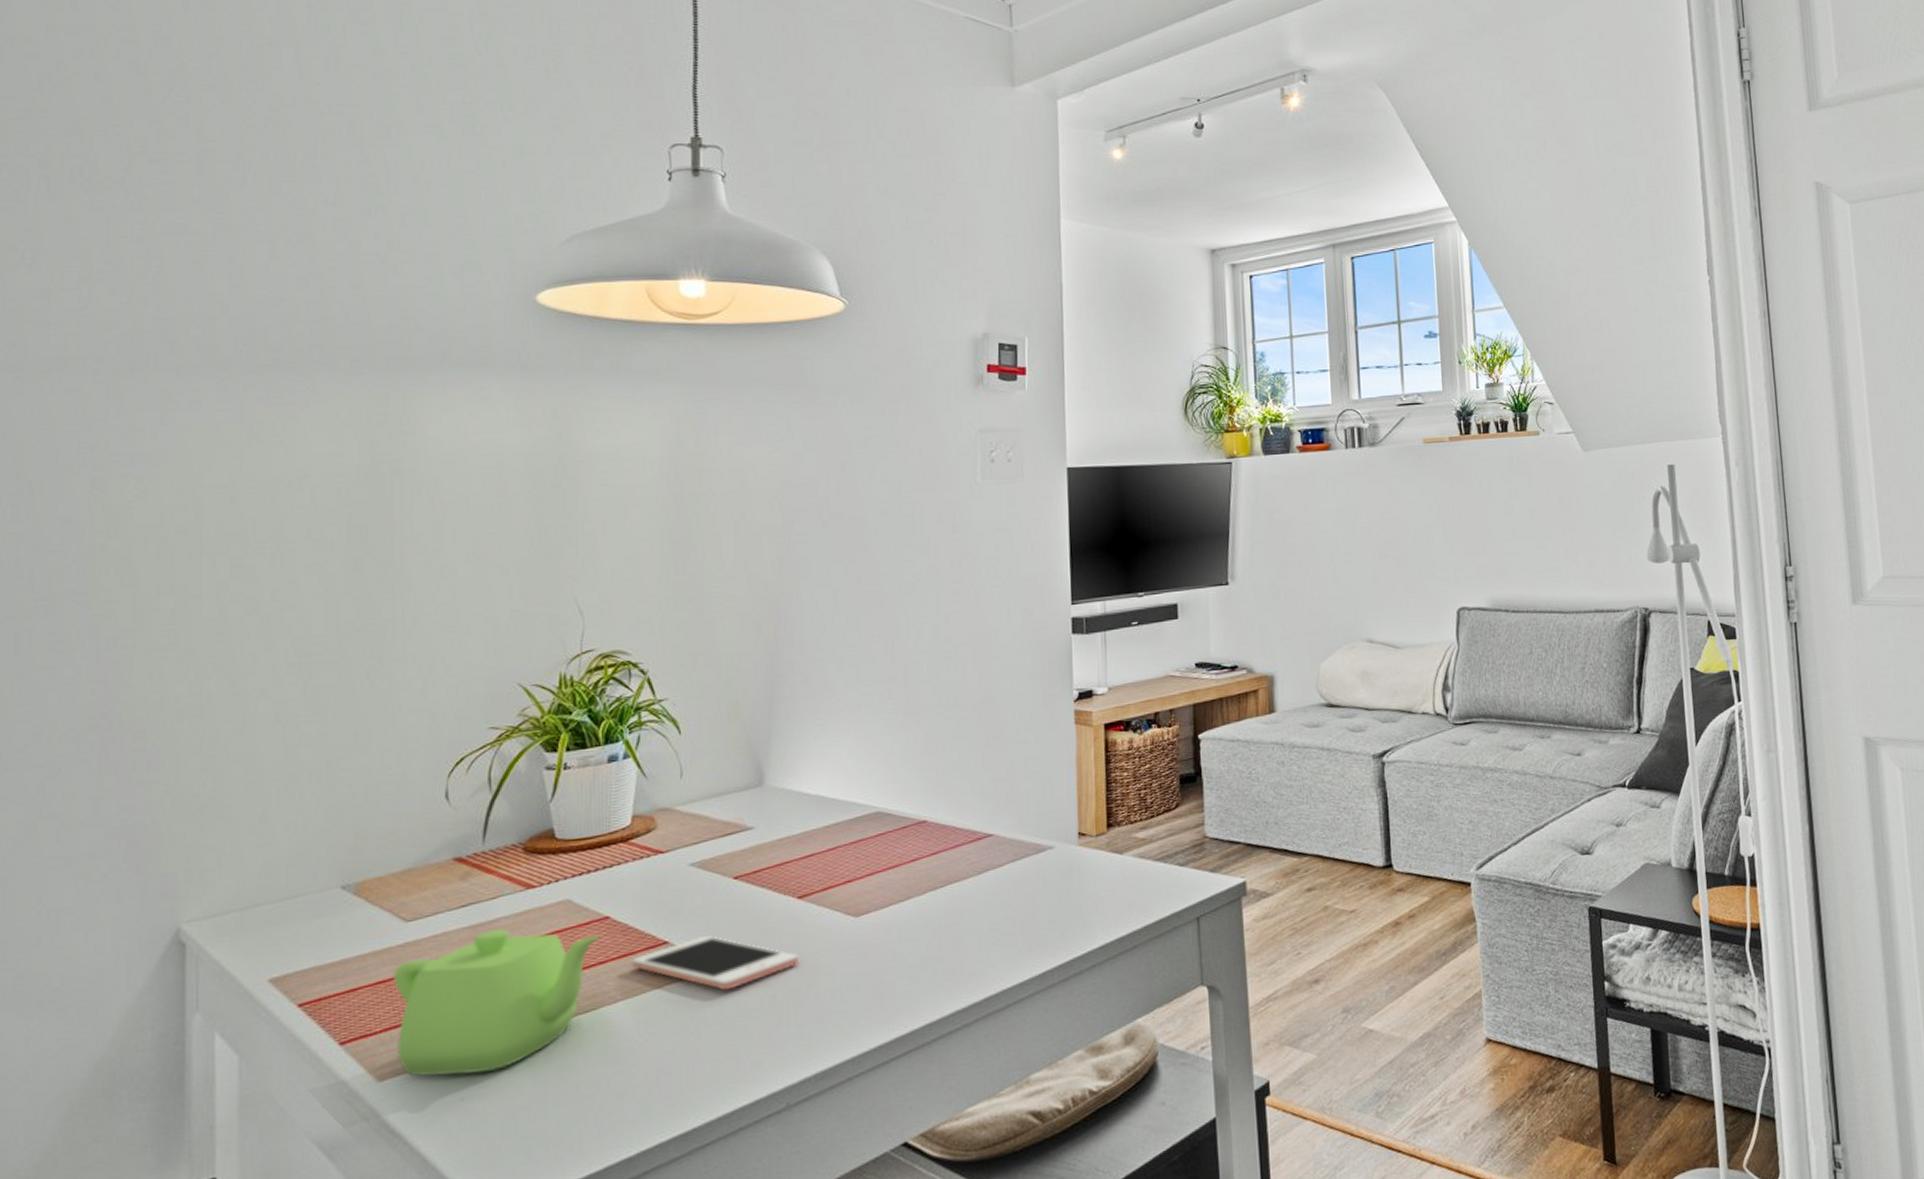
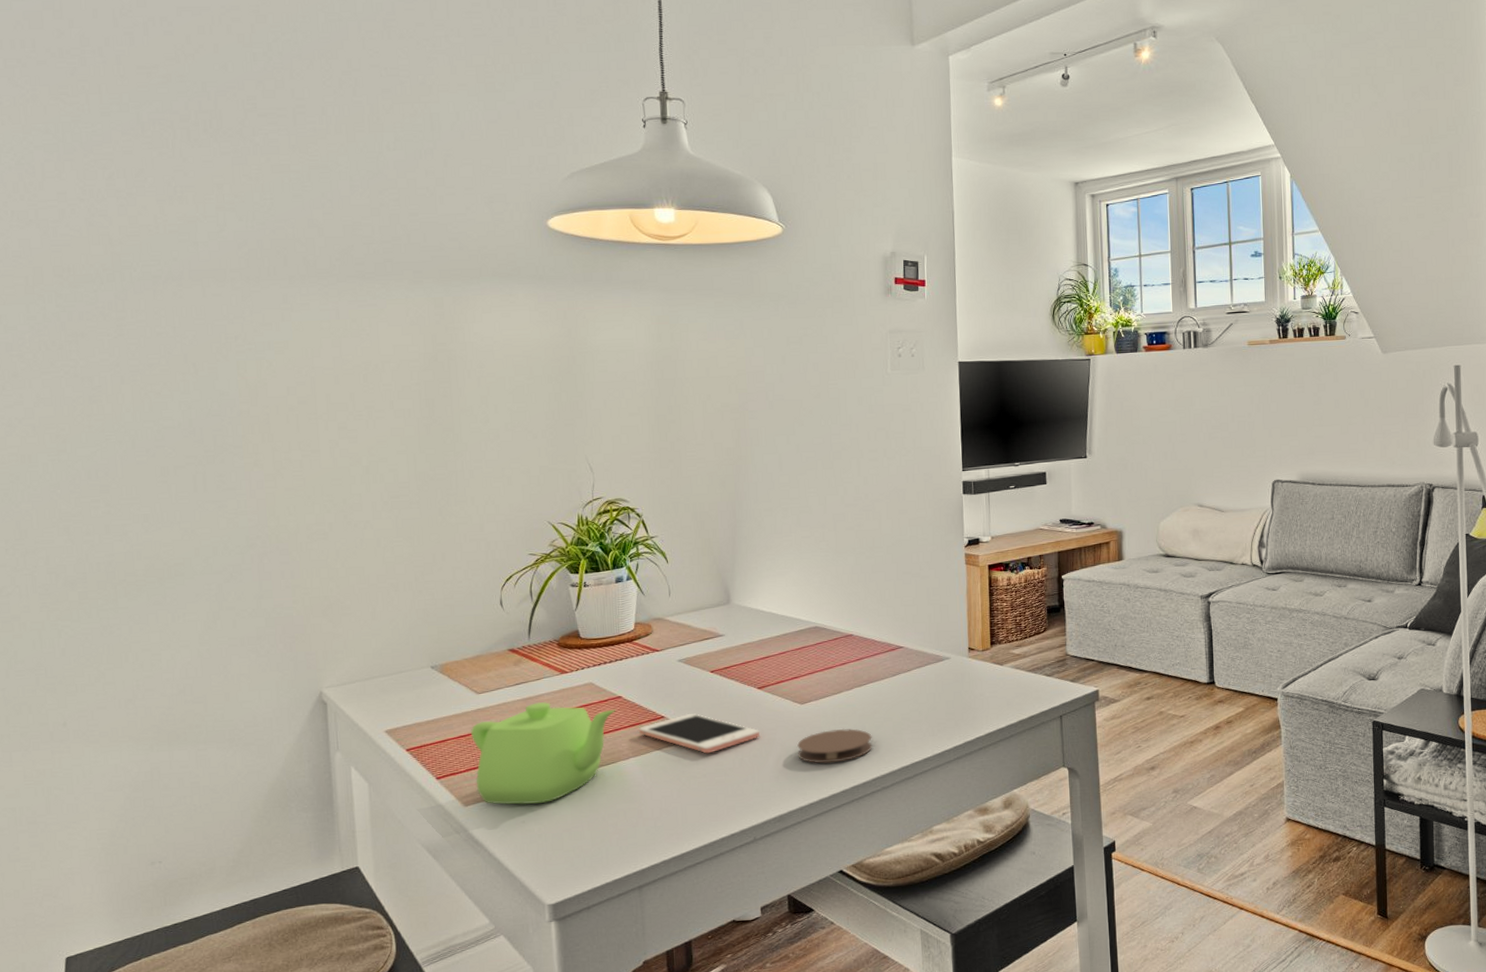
coaster: none [849,947,951,996] -> present [797,728,873,764]

